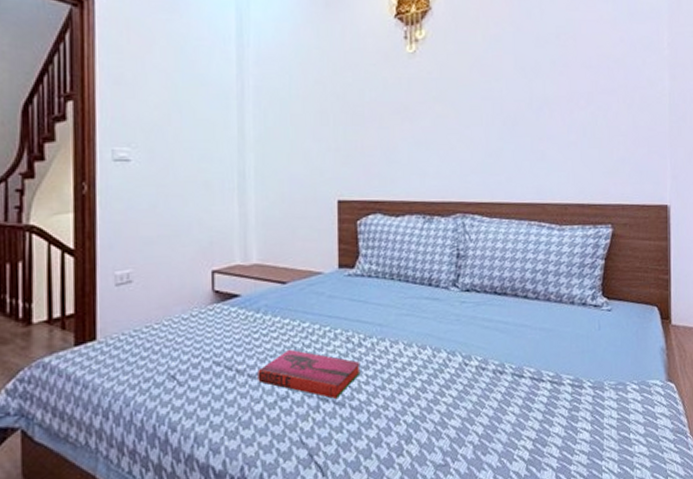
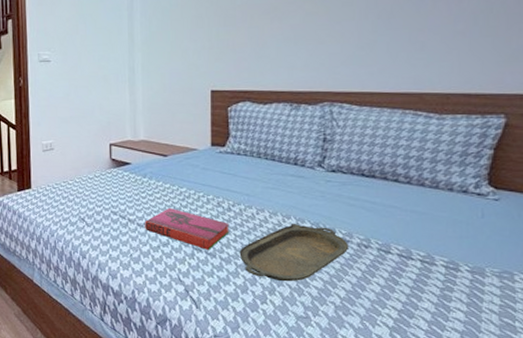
serving tray: none [372,353,485,426] -> present [239,223,349,282]

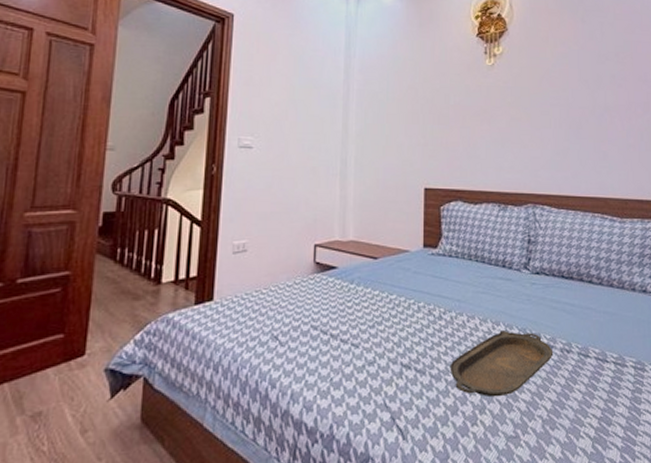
hardback book: present [145,207,230,250] -> none [349,318,440,366]

